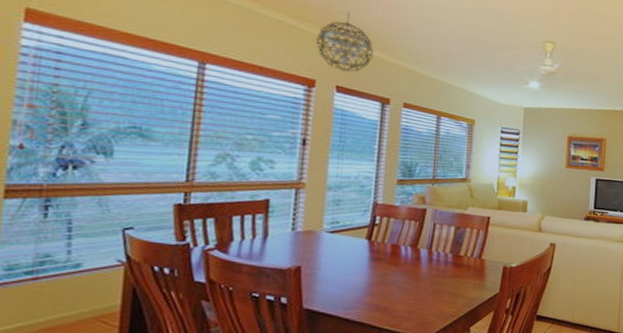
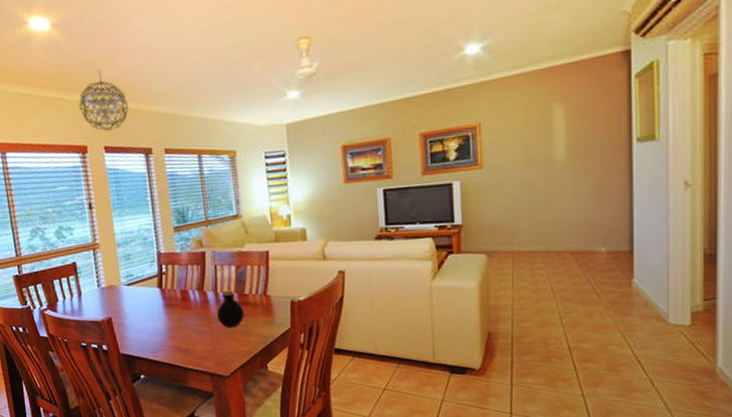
bottle: none [427,249,456,289] -> present [217,289,244,328]

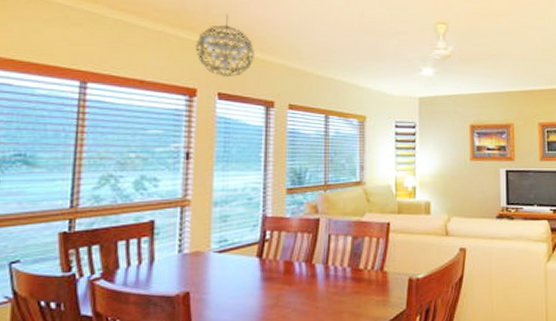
bottle: present [217,289,244,328] -> none [325,262,356,309]

